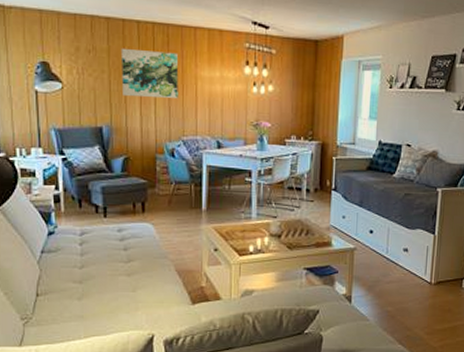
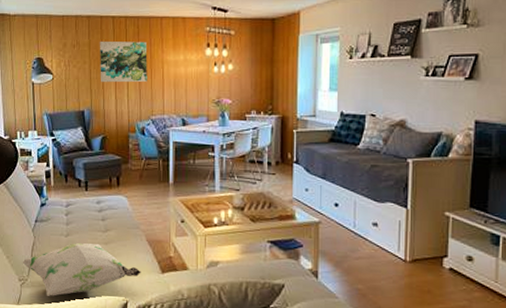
decorative pillow: none [25,275,169,335] -> present [22,243,141,296]

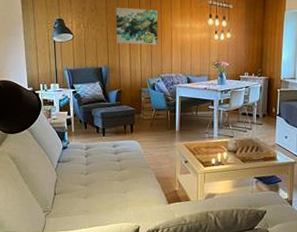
decorative pillow: present [22,243,141,296] -> none [46,180,151,225]

